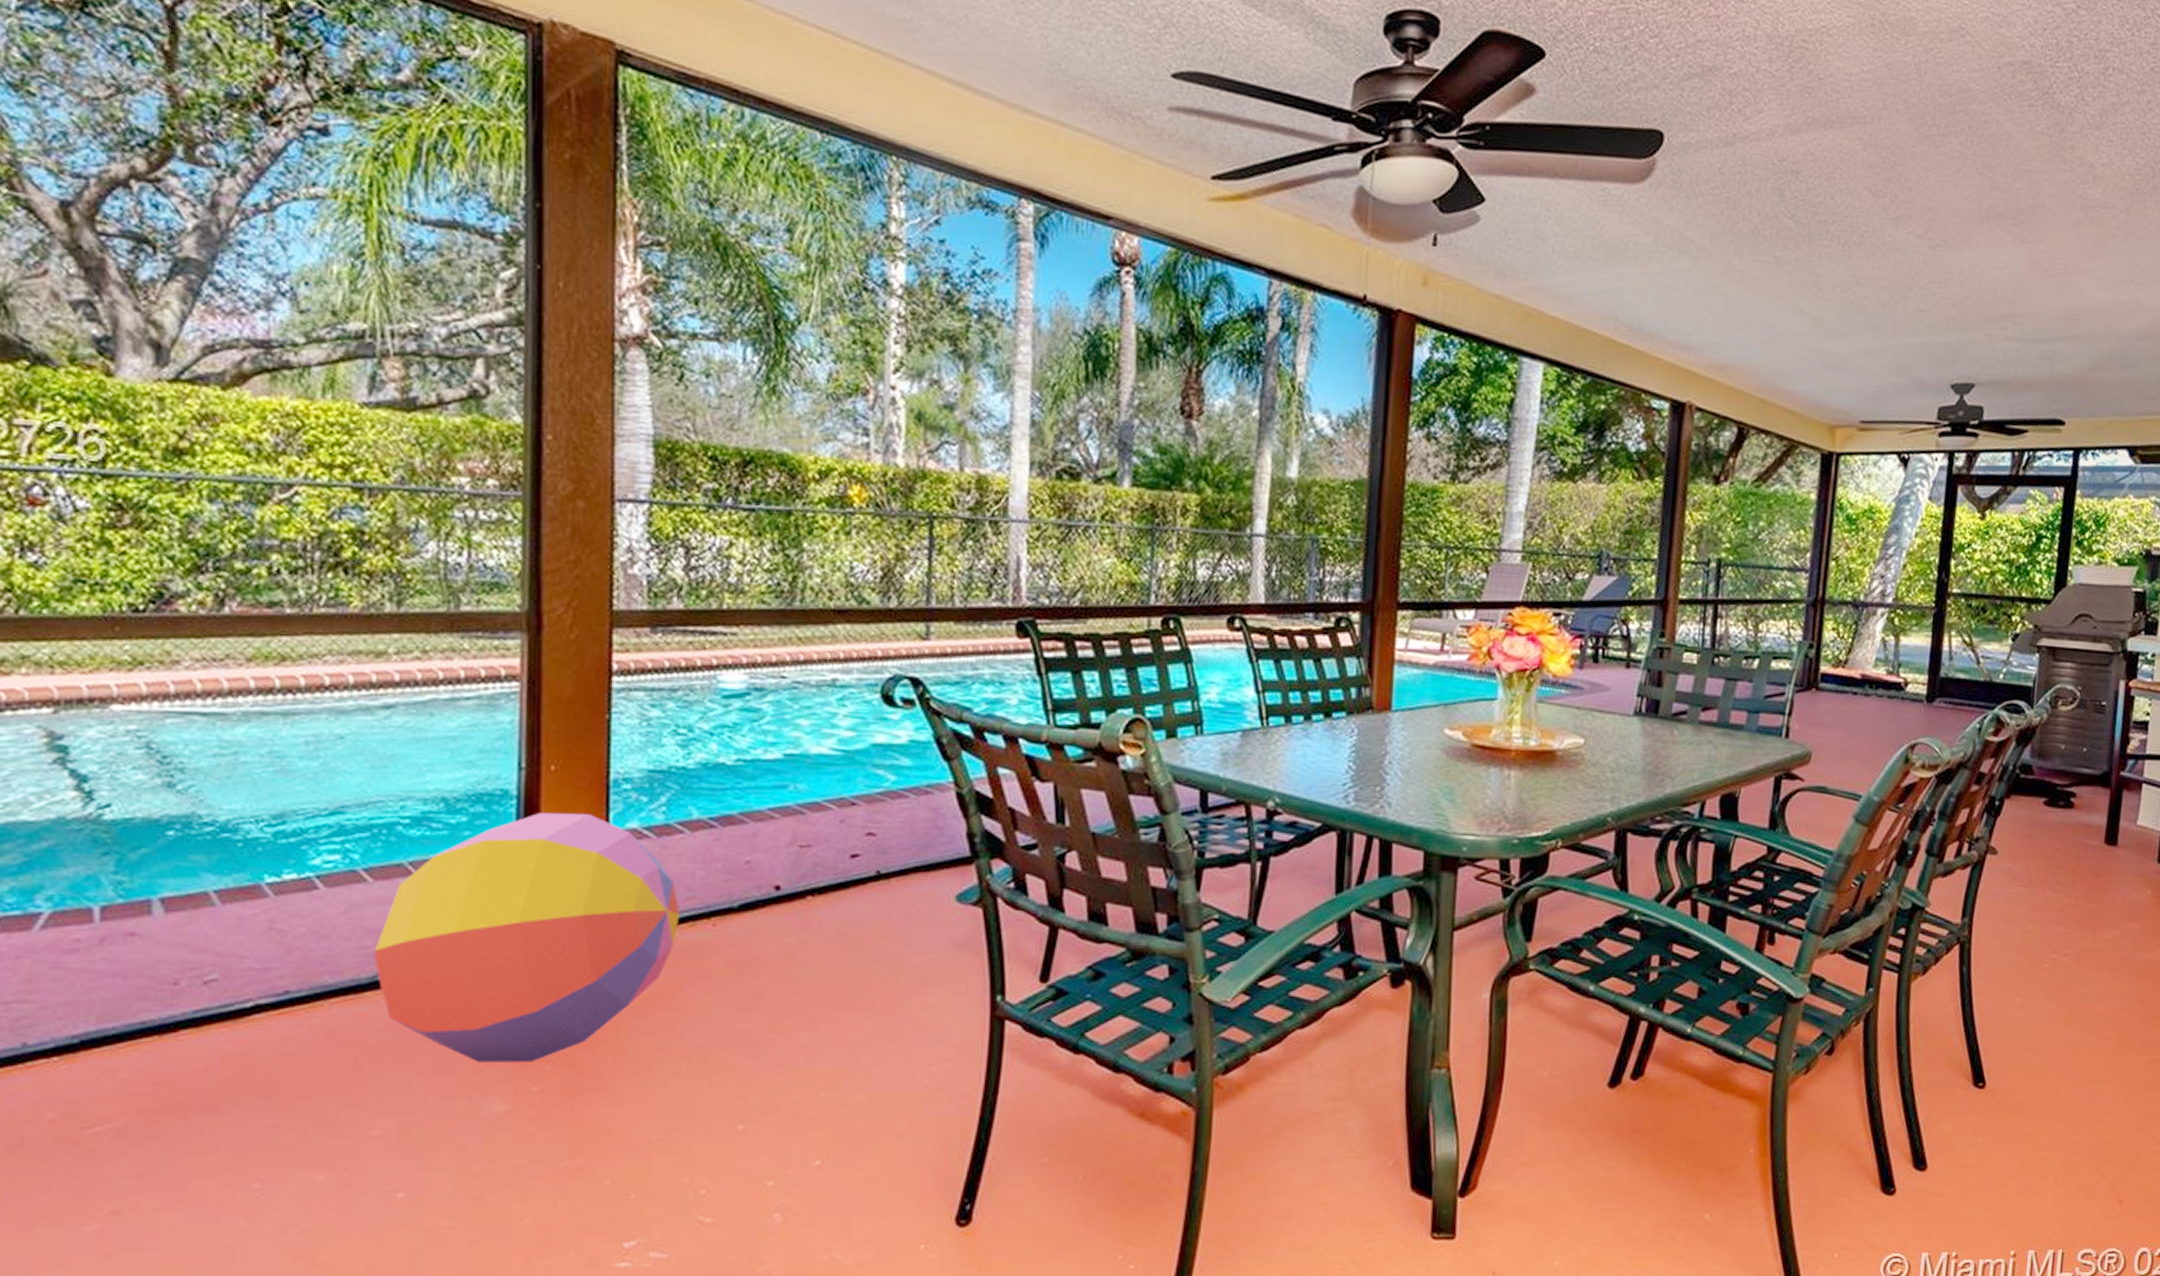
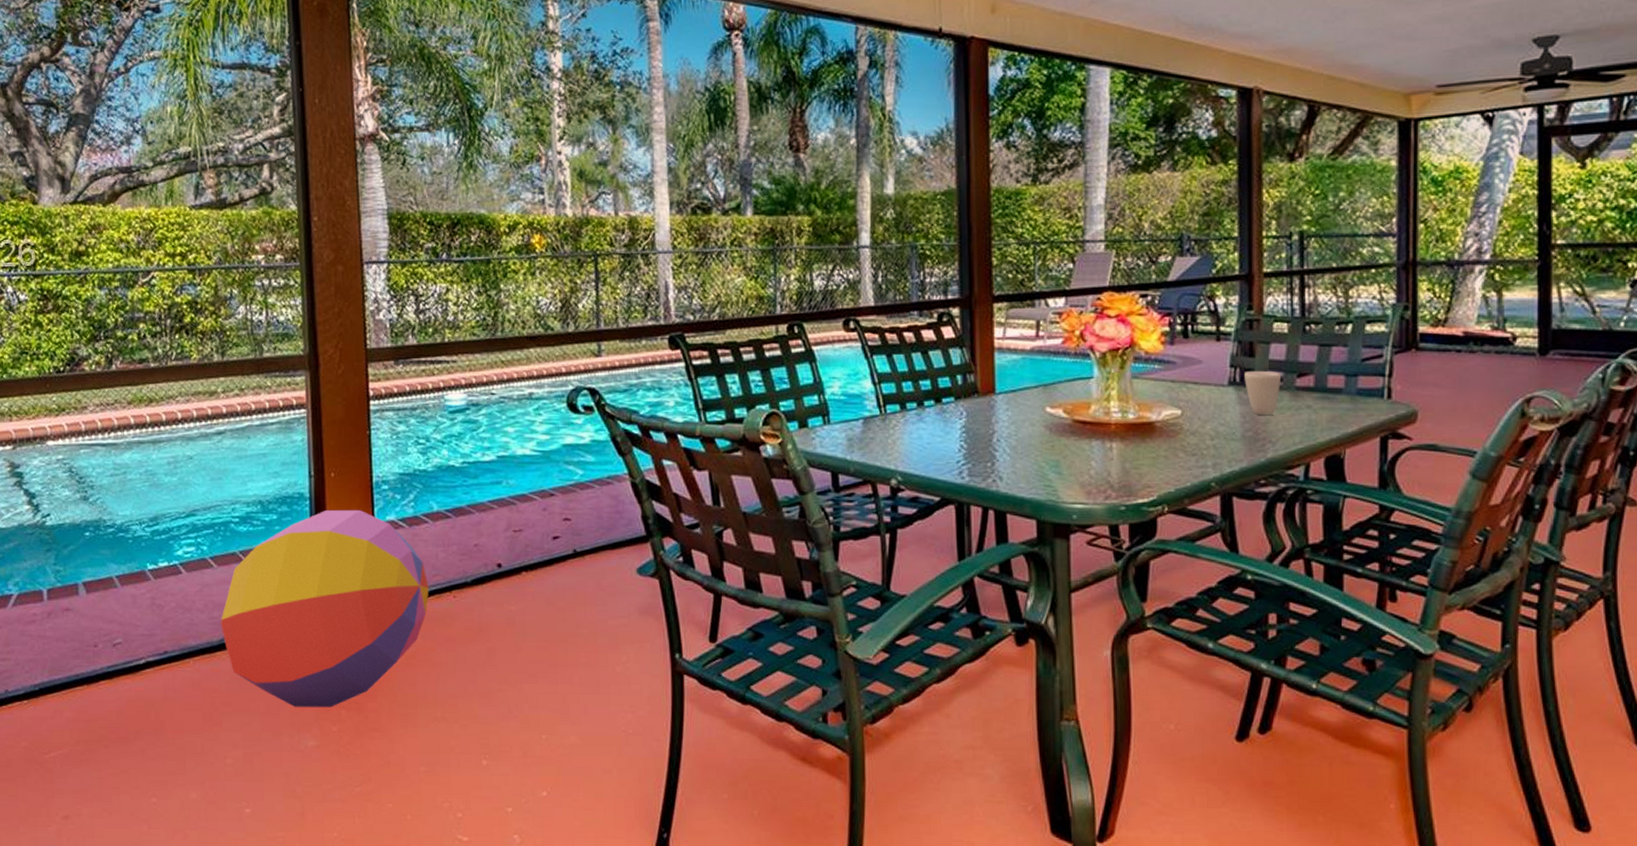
cup: none [1650,701,1687,750] -> present [1244,370,1282,416]

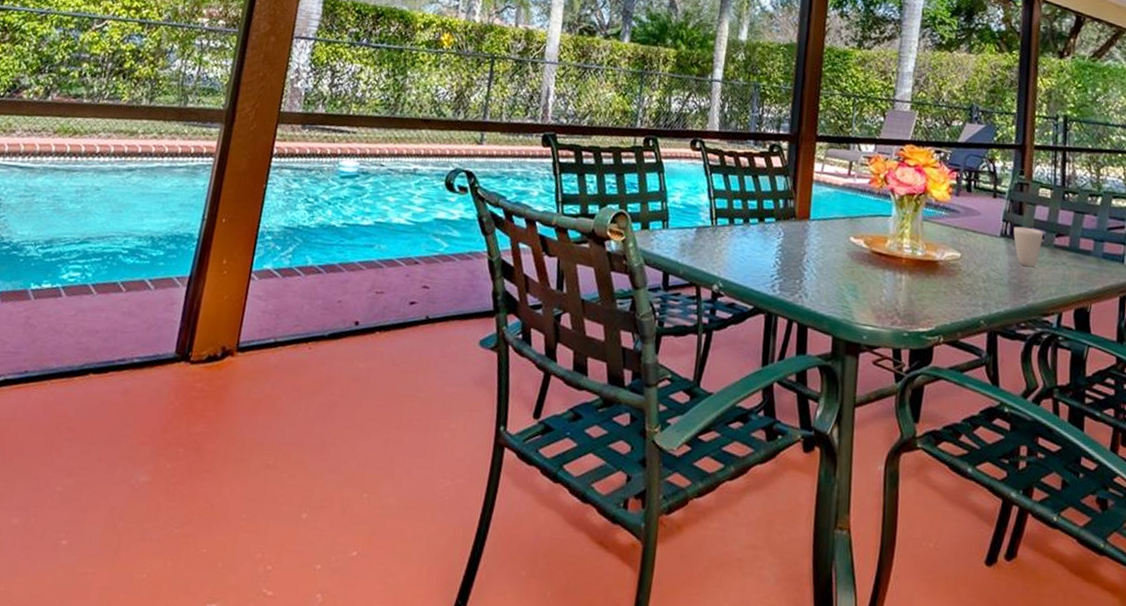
beachball: present [220,510,429,707] -> none [85,253,289,444]

